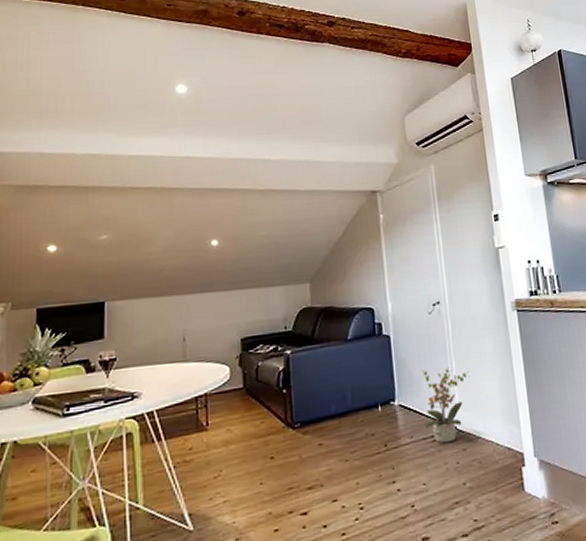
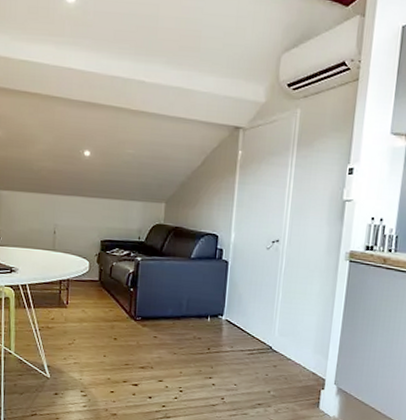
potted plant: present [422,367,469,444] -> none [244,296,292,358]

